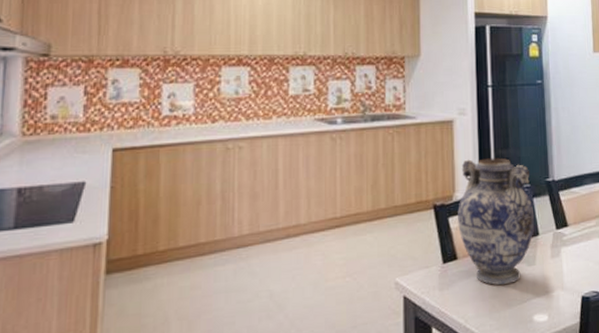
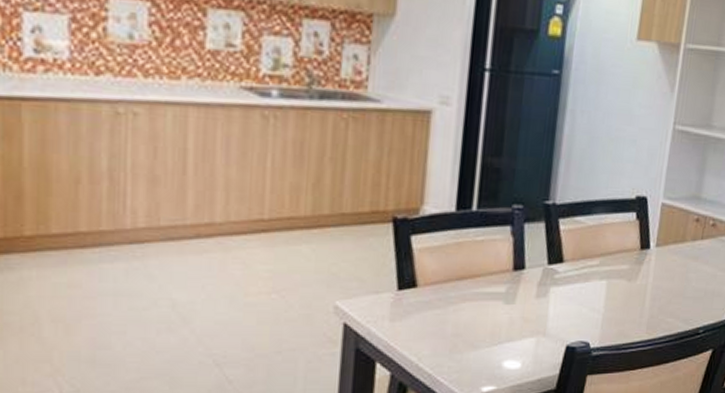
vase: present [458,158,535,286] -> none [422,164,526,323]

